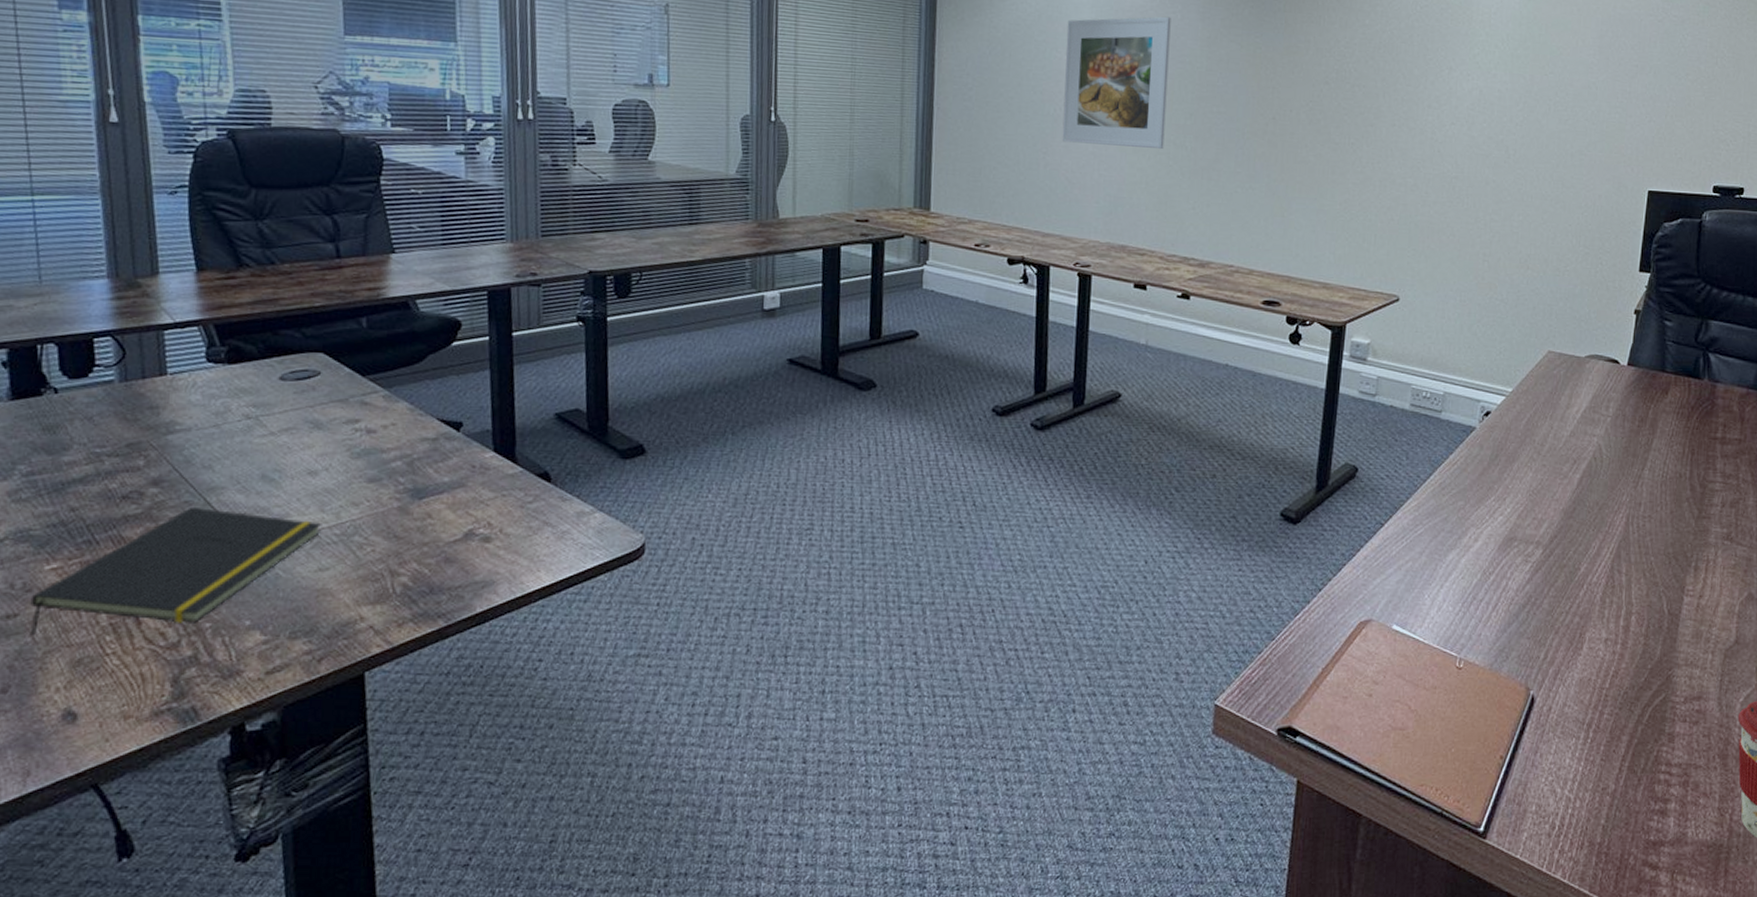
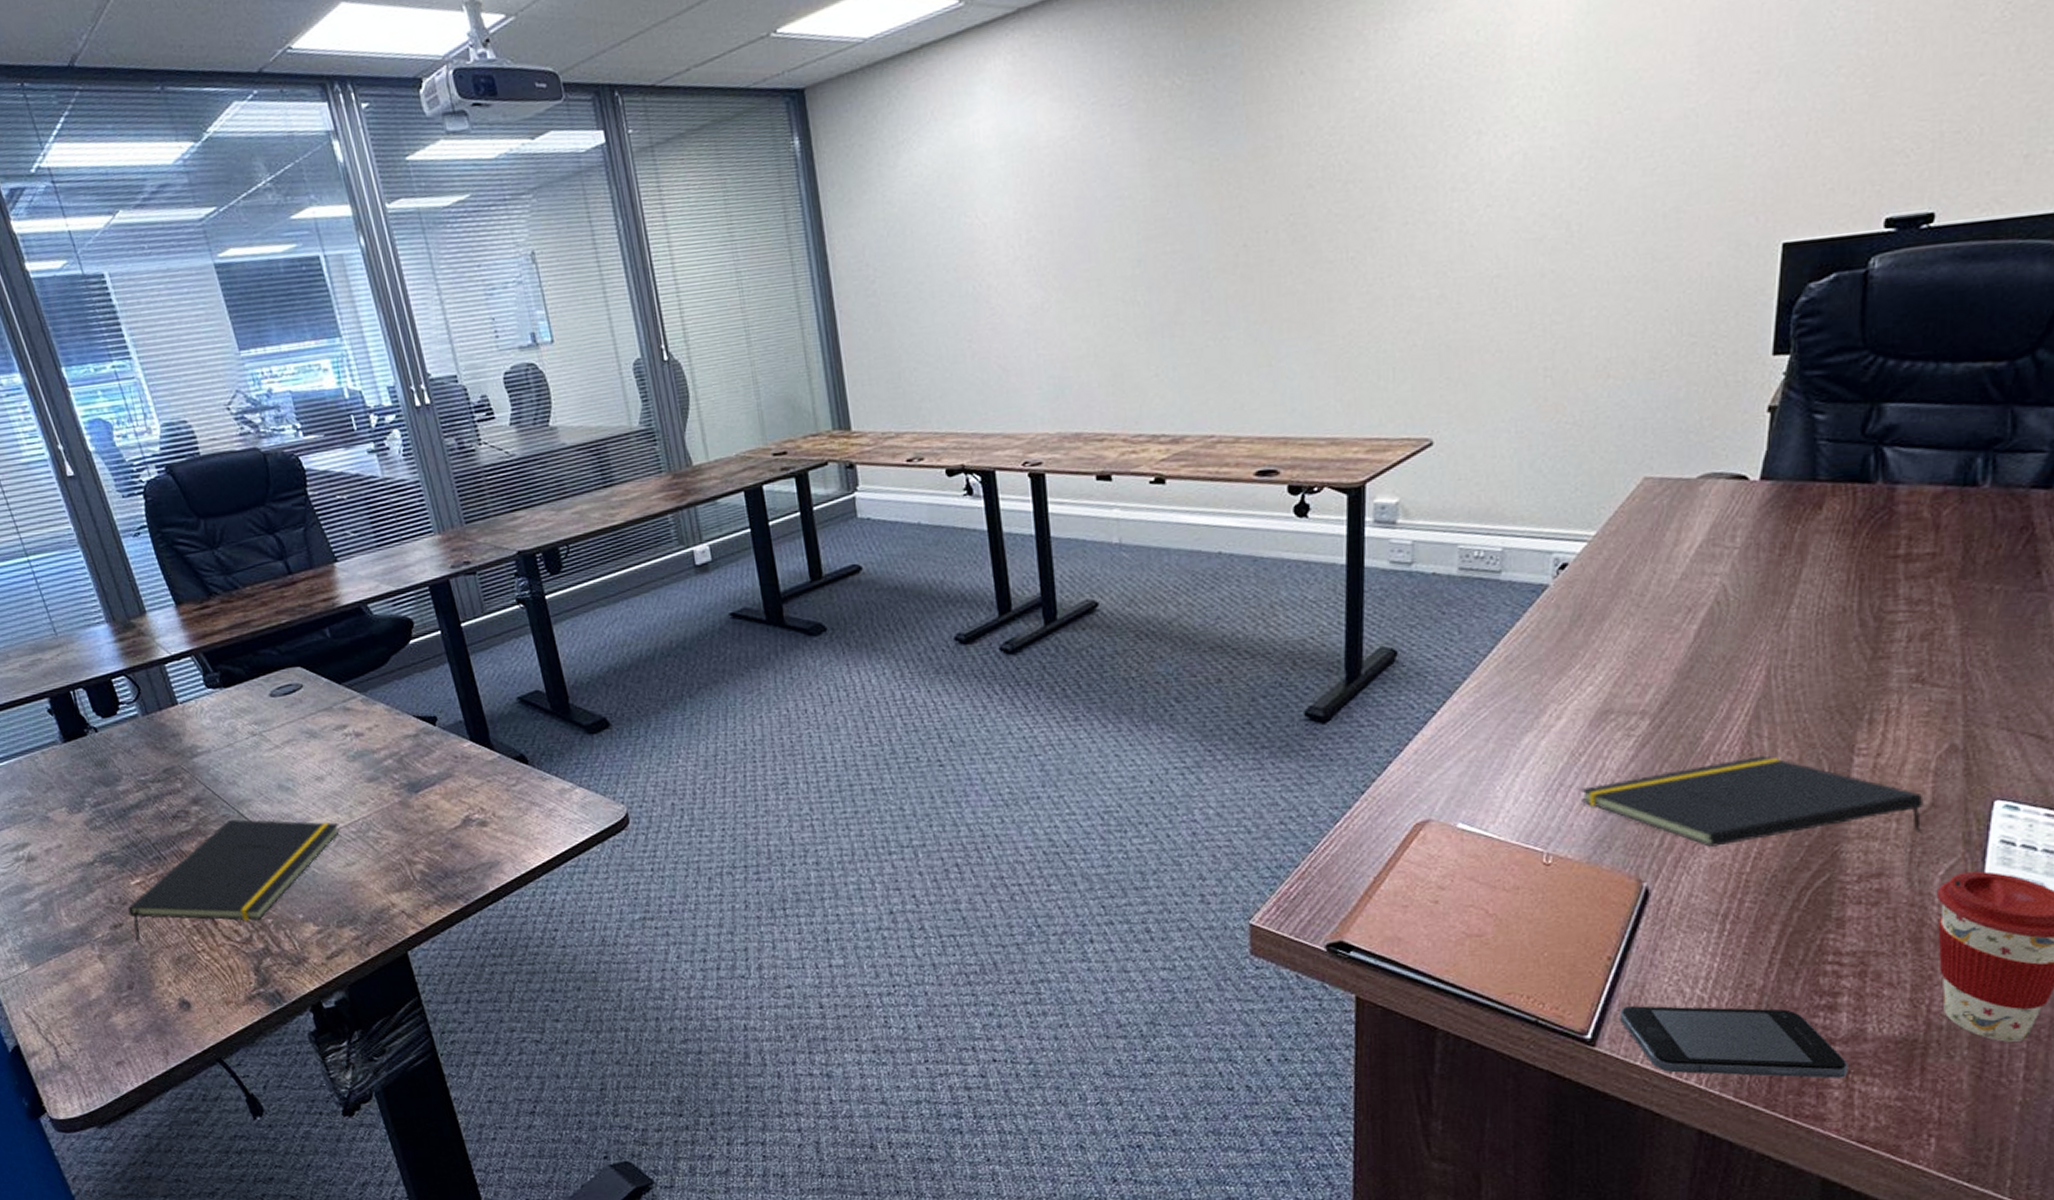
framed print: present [1062,16,1171,150] -> none [973,144,1111,324]
notepad: none [1488,588,1730,666] -> present [1580,755,1924,847]
smartphone: none [1506,803,1674,877] -> present [1620,1006,1848,1078]

